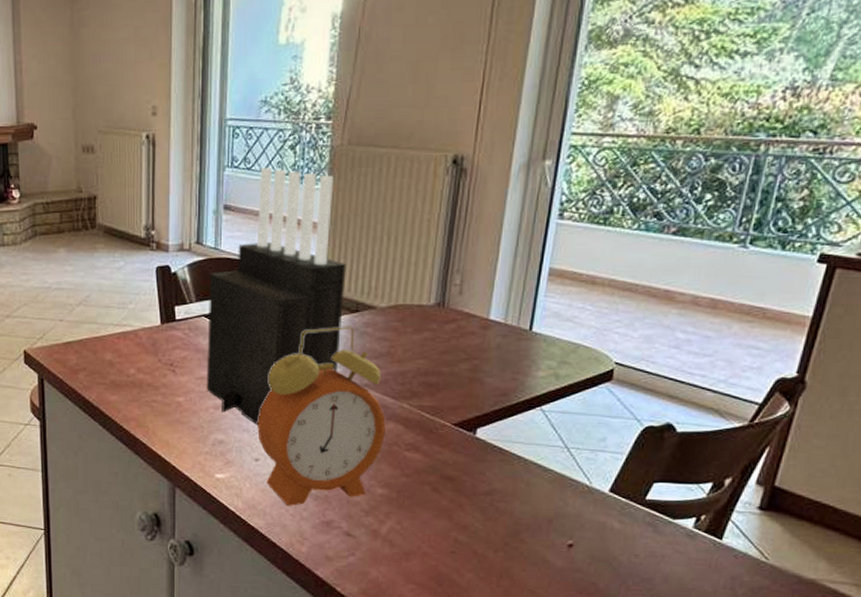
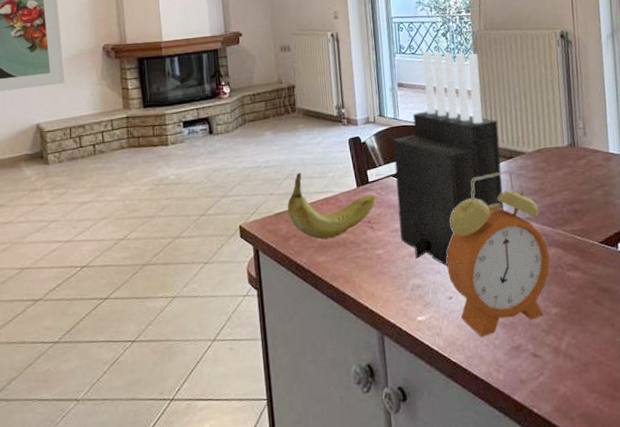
fruit: none [78,299,182,377] -> present [287,172,376,240]

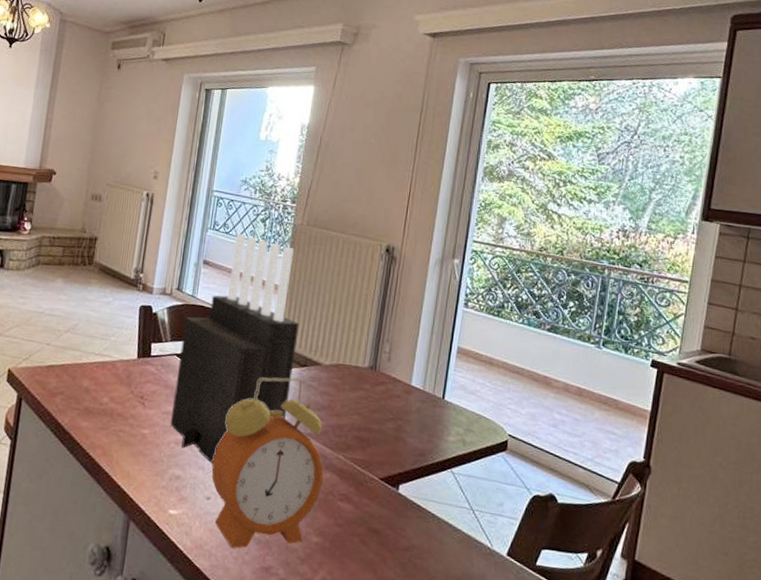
fruit: present [287,172,376,240] -> none [60,328,154,405]

